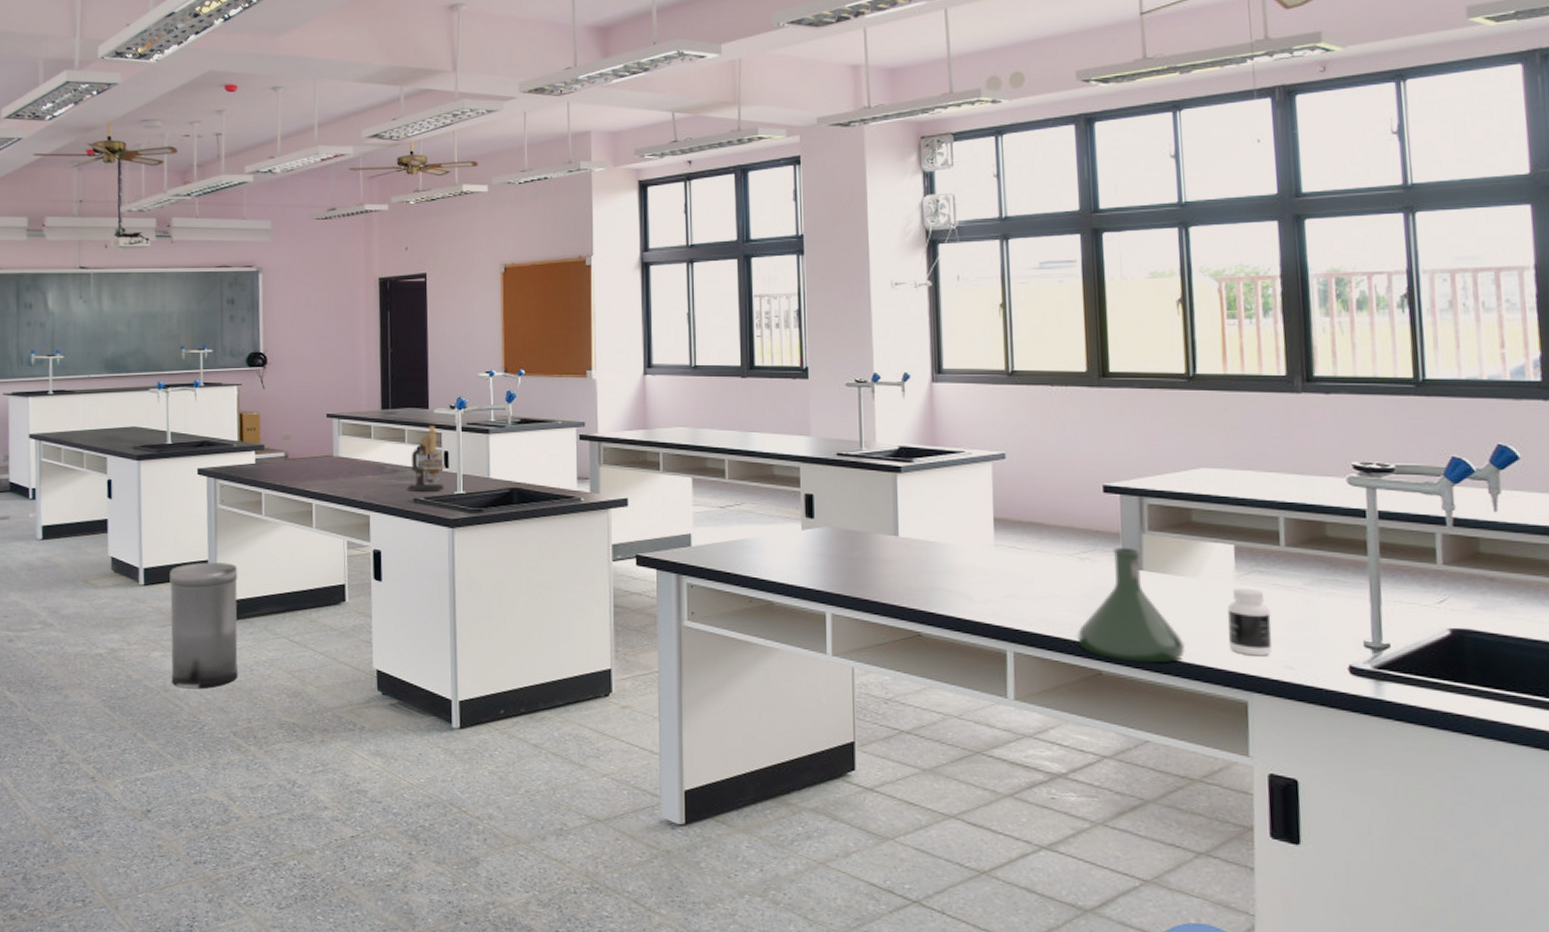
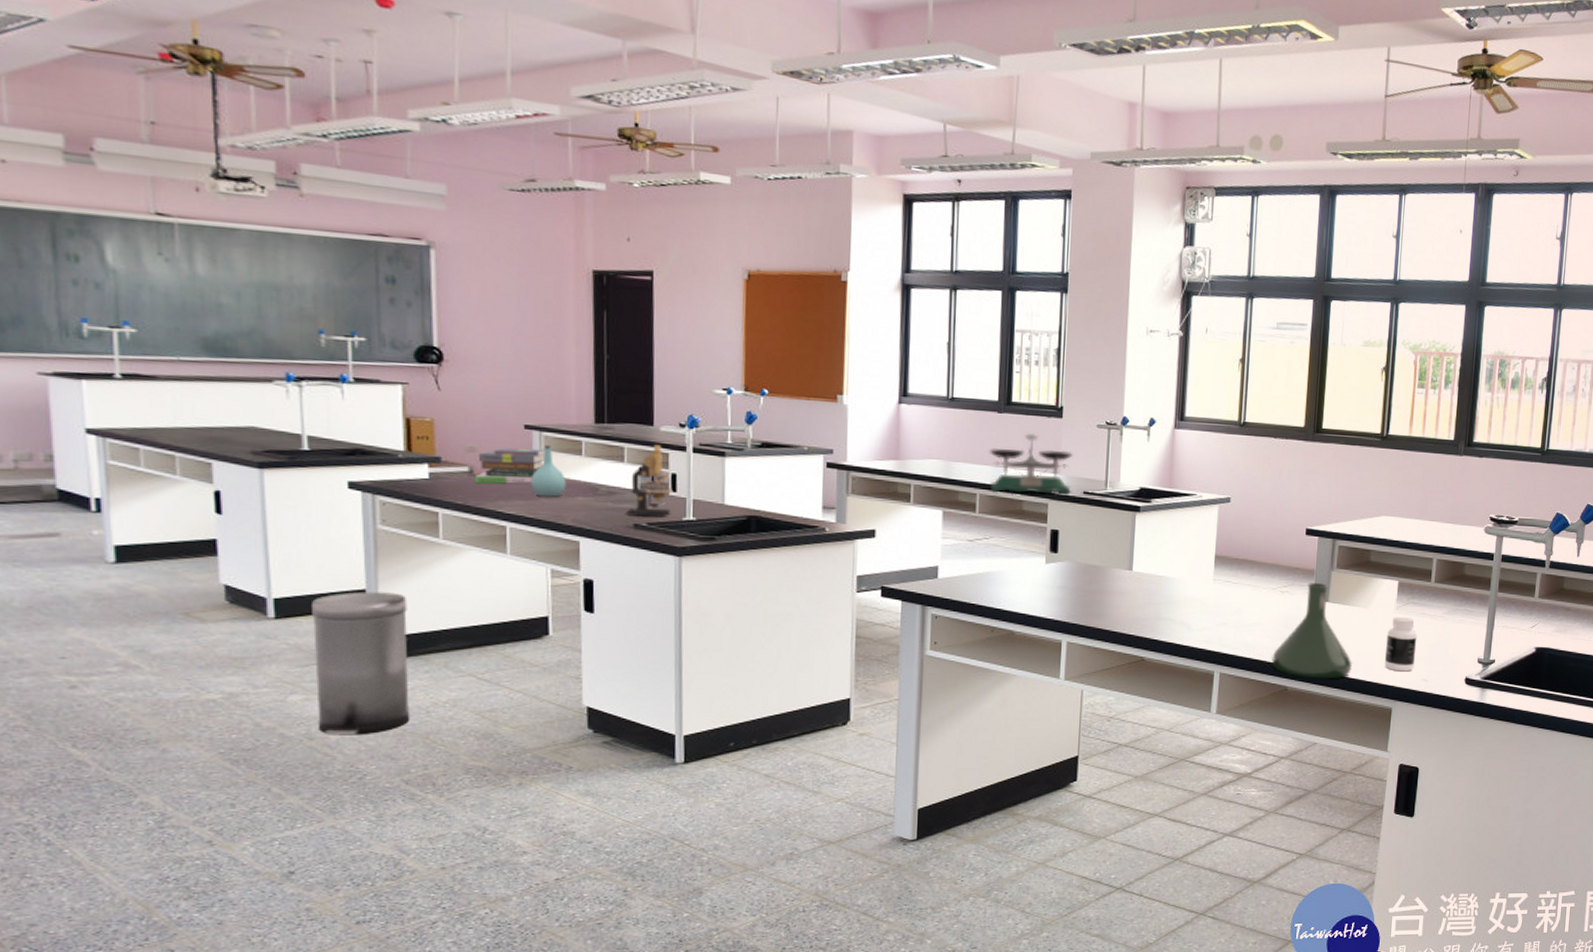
books: none [288,434,343,467] -> present [474,448,546,485]
bottle: none [331,430,359,477] -> present [530,444,567,498]
balance scale: none [734,395,823,458] -> present [988,433,1073,495]

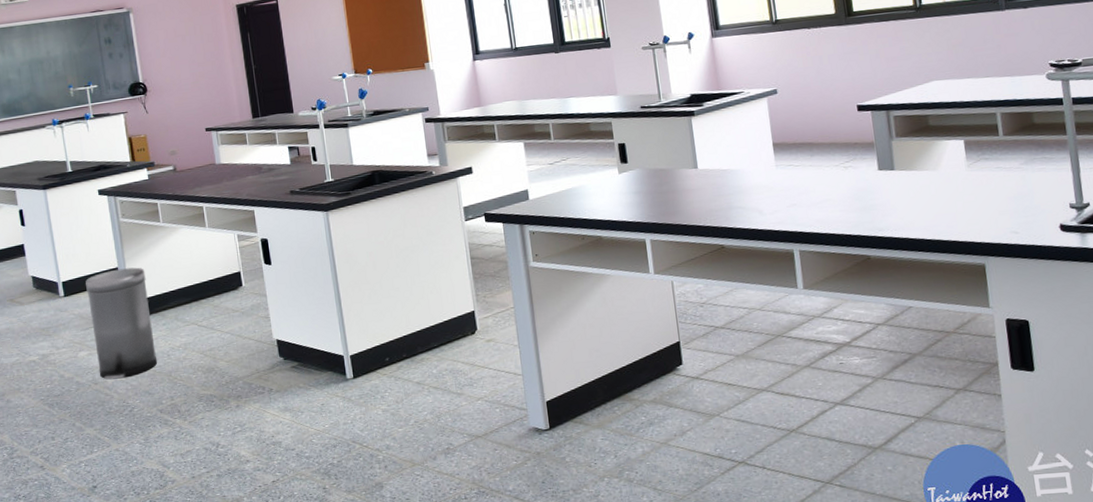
books: present [474,448,546,485] -> none [177,144,223,178]
bottle: present [530,444,567,498] -> none [214,140,240,181]
microscope: present [625,445,673,517] -> none [283,127,315,185]
balance scale: present [988,433,1073,495] -> none [553,64,629,121]
flask: present [1271,583,1352,679] -> none [848,153,933,246]
medicine bottle: present [1384,616,1417,672] -> none [963,173,1000,228]

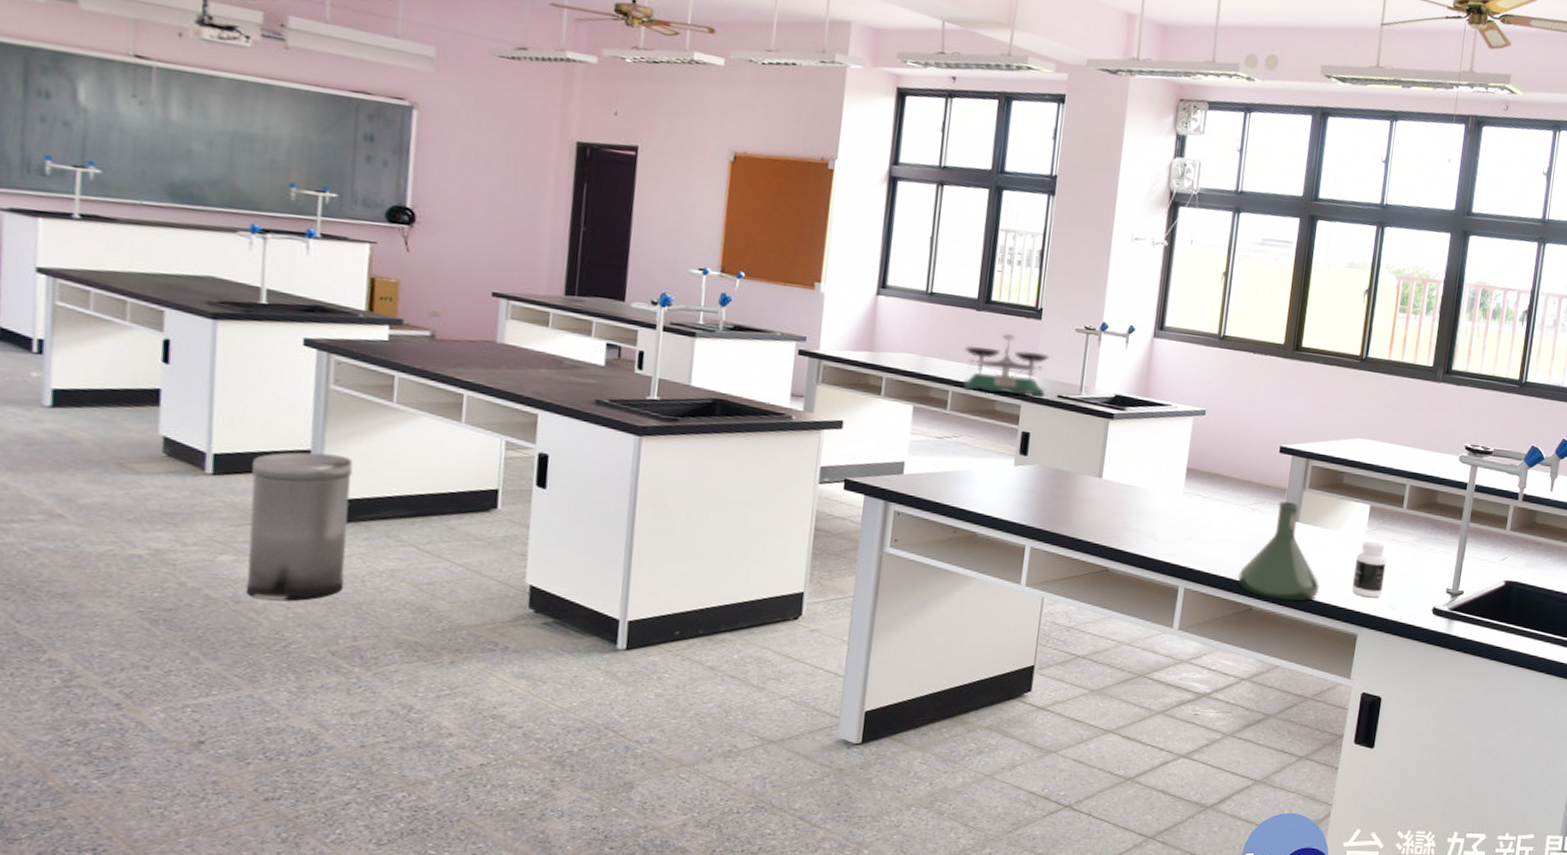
balance scale: none [553,64,629,121] -> present [963,333,1050,398]
flask: none [848,153,933,246] -> present [1237,501,1319,602]
medicine bottle: none [963,173,1000,228] -> present [1351,541,1387,598]

